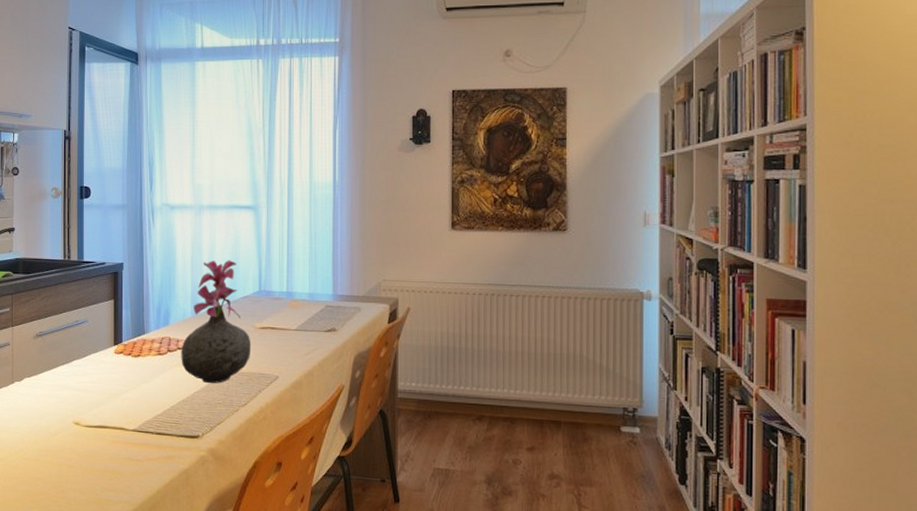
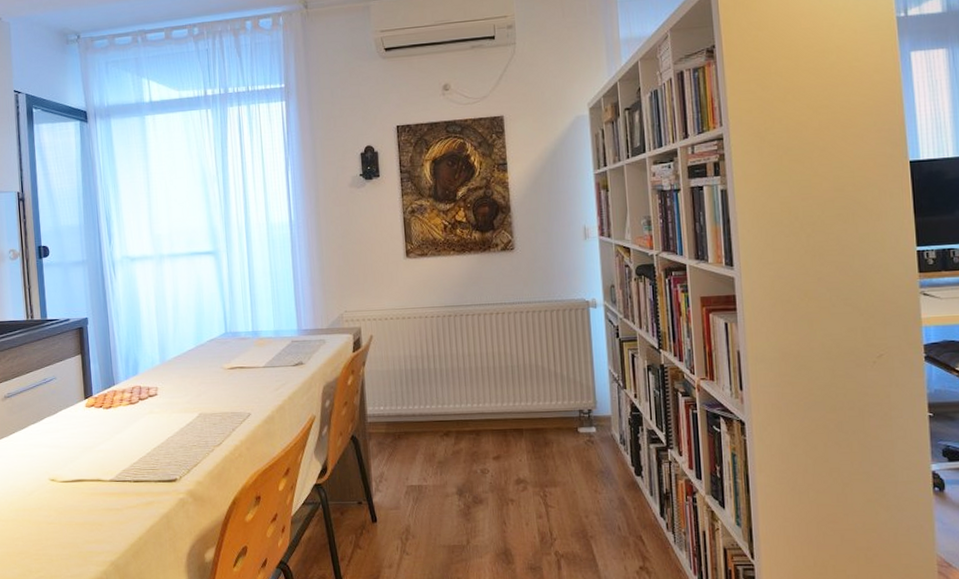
vase: present [181,260,251,384] -> none [152,305,222,428]

